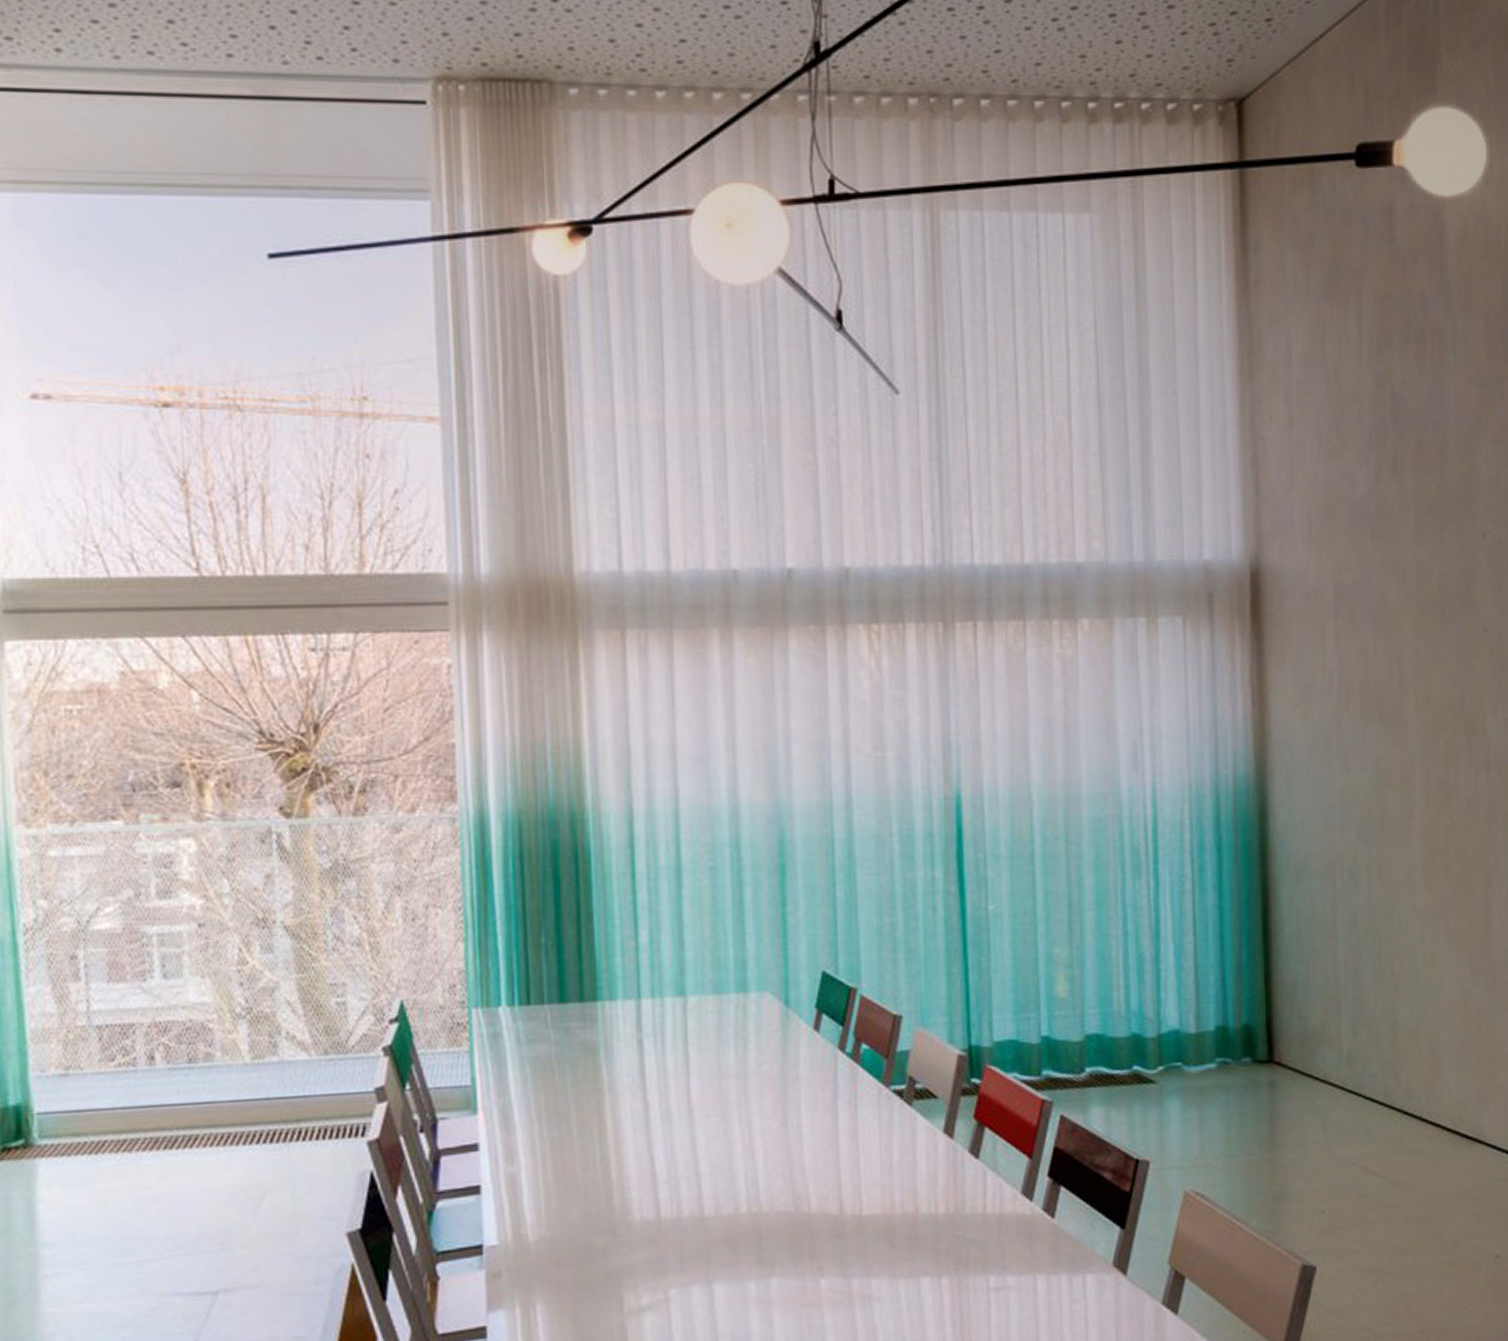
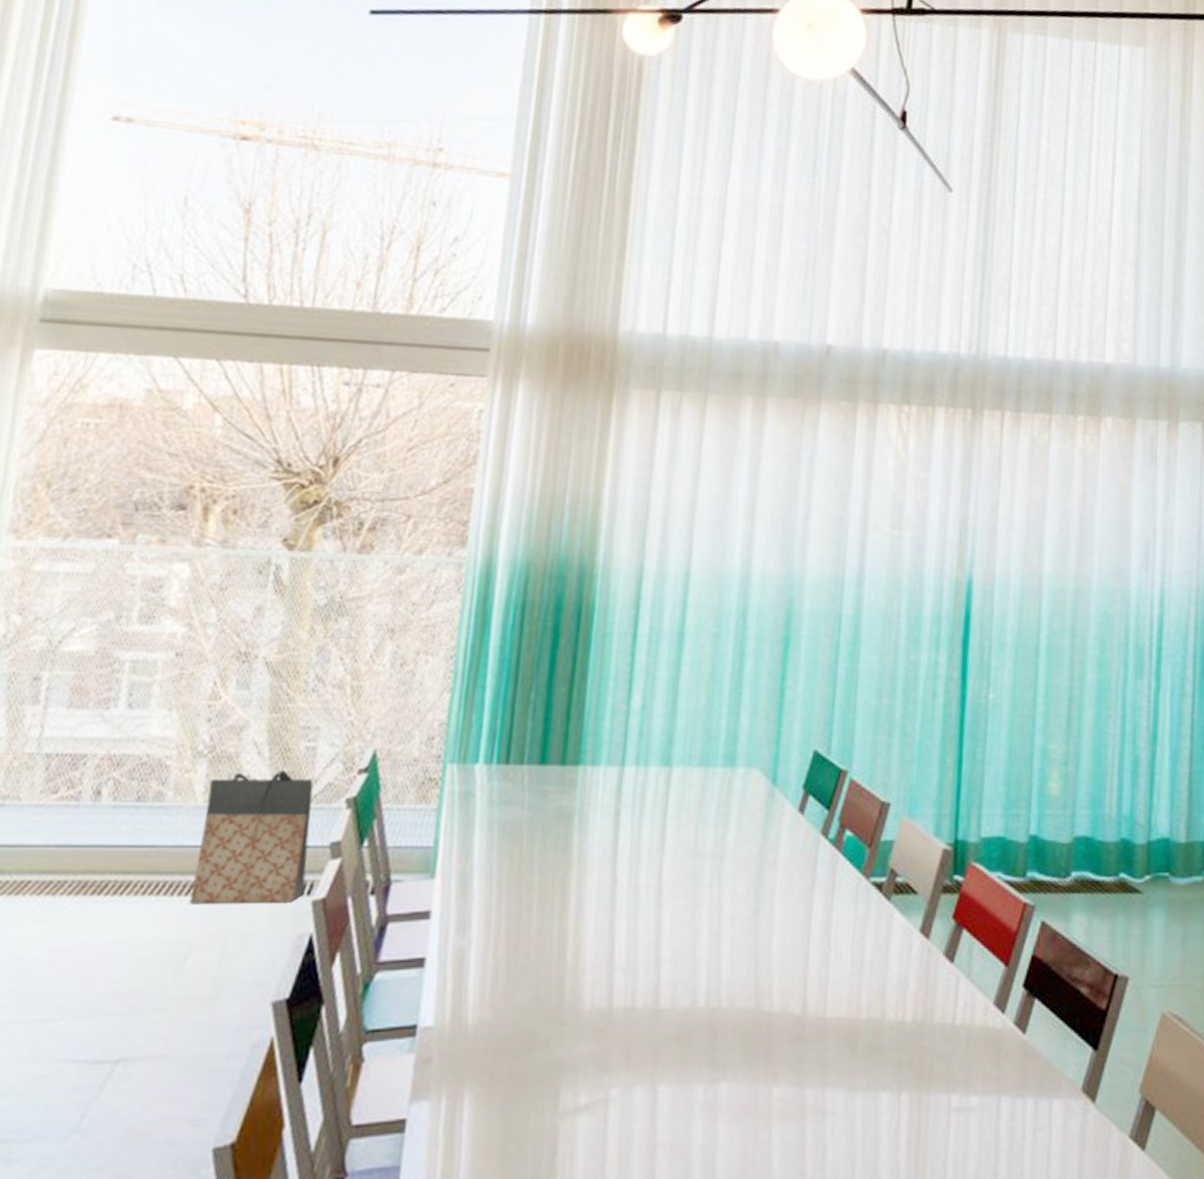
bag: none [252,1024,358,1152] -> present [190,769,313,905]

